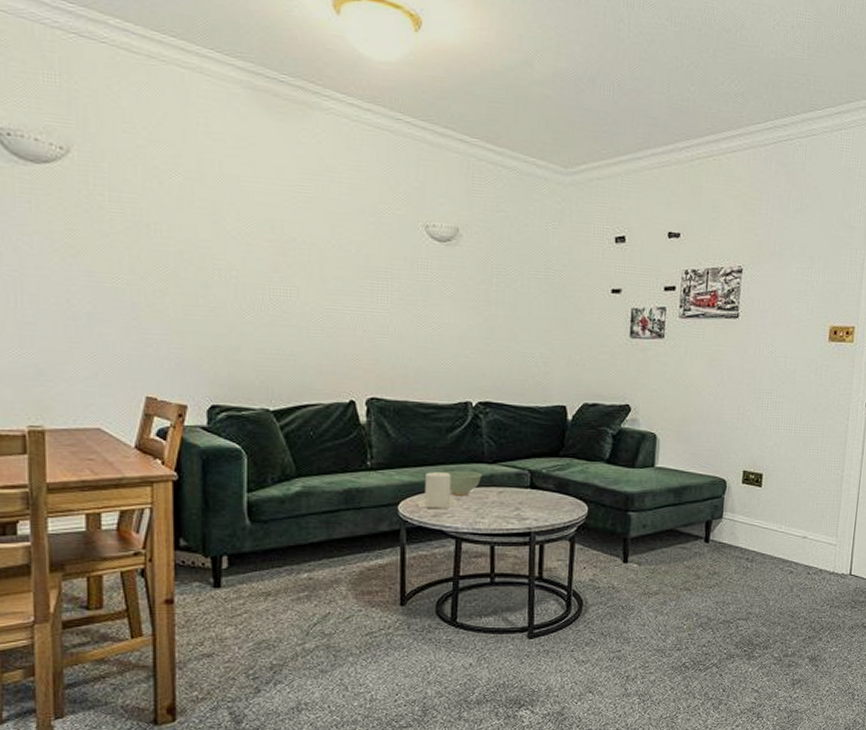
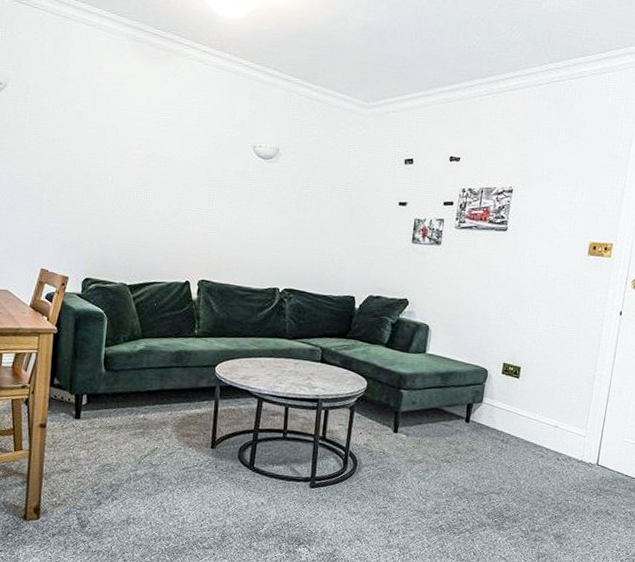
candle: present [415,472,458,510] -> none [229,342,263,374]
bowl: present [444,471,482,496] -> none [253,343,283,365]

